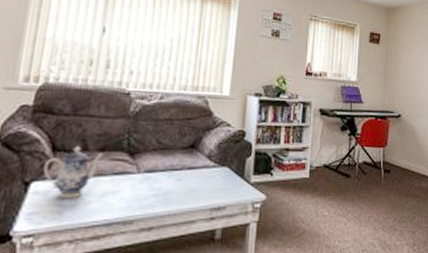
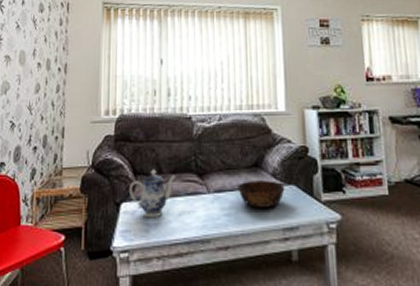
bowl: none [170,161,218,188] -> present [238,180,285,208]

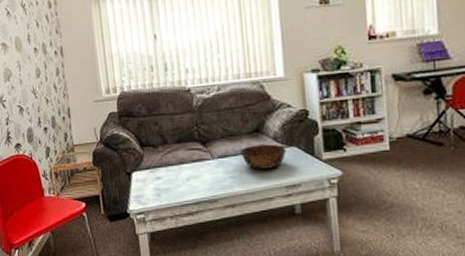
teapot: present [128,169,176,218] -> none [137,140,180,184]

